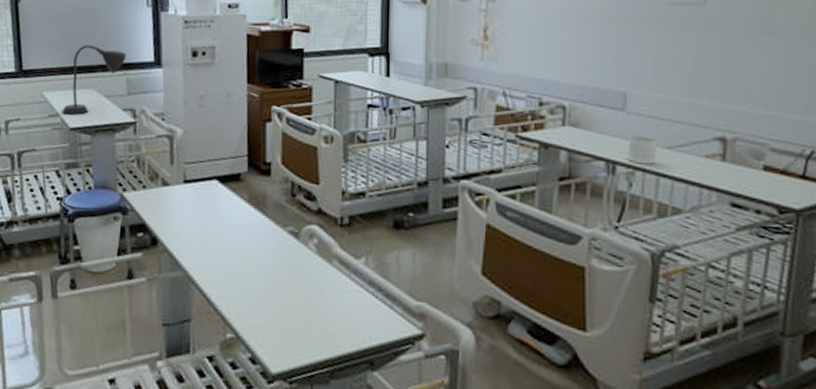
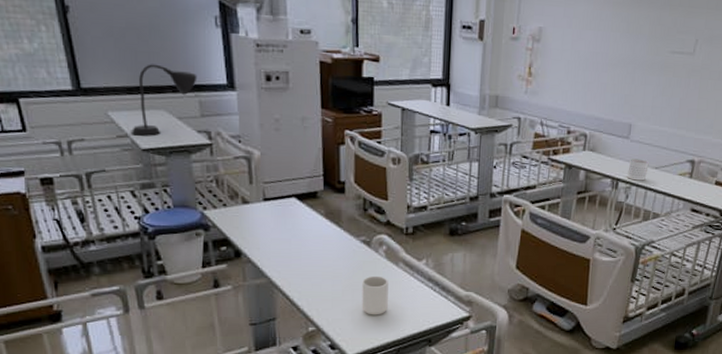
cup: none [288,274,320,325] -> present [362,275,389,315]

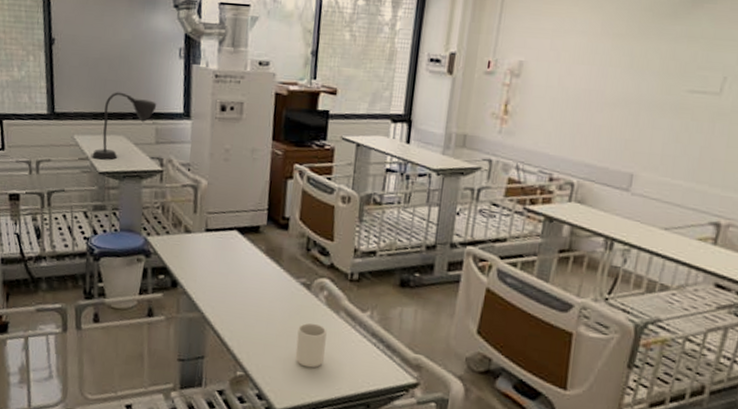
mug: present [626,159,649,181] -> none [624,215,656,244]

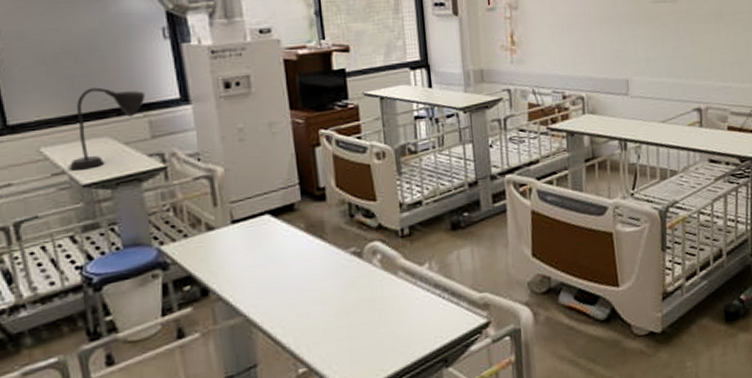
cup: present [295,322,327,368] -> none [357,291,391,341]

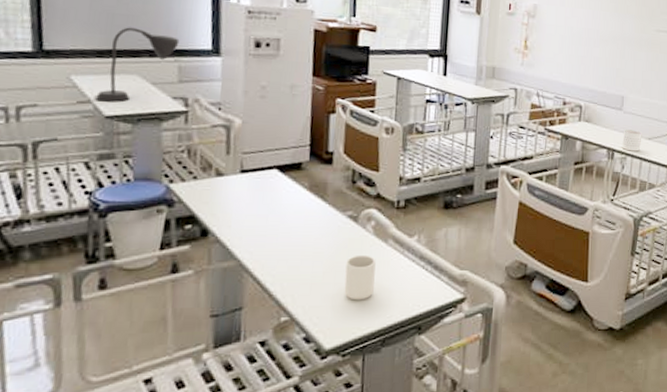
cup: none [357,291,391,341] -> present [344,254,376,301]
mug: none [633,114,655,139] -> present [621,129,642,152]

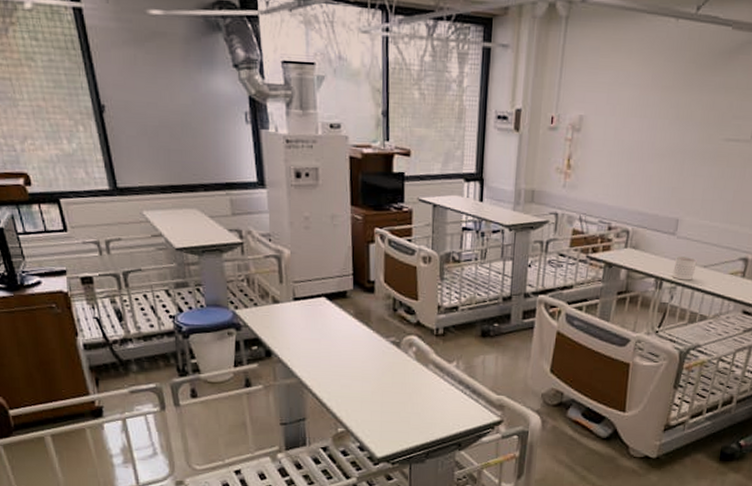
desk lamp: present [94,27,180,102] -> none [164,162,228,235]
cup: present [344,254,376,301] -> none [391,377,418,418]

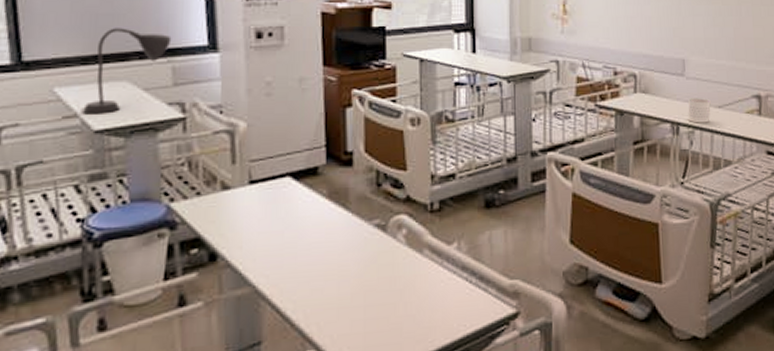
desk lamp: none [164,162,228,235] -> present [81,28,172,115]

